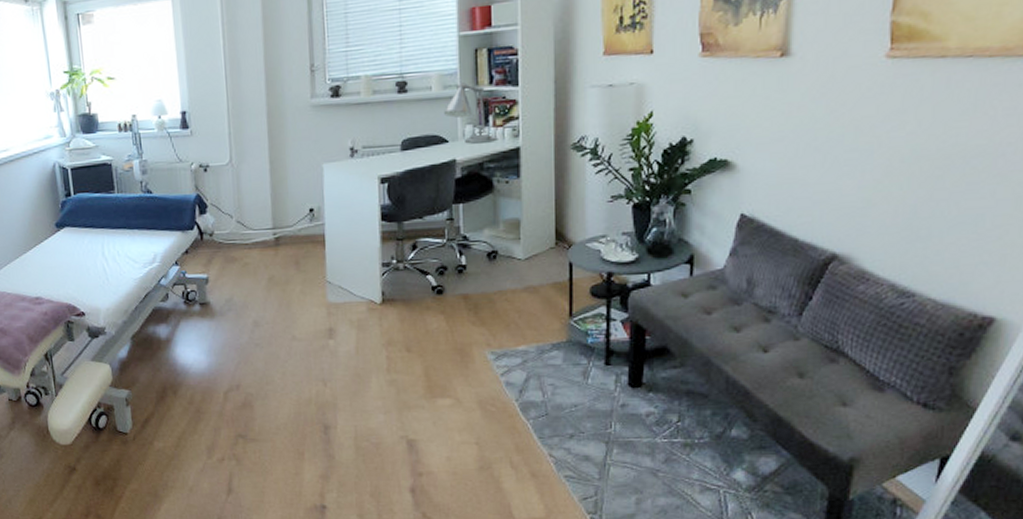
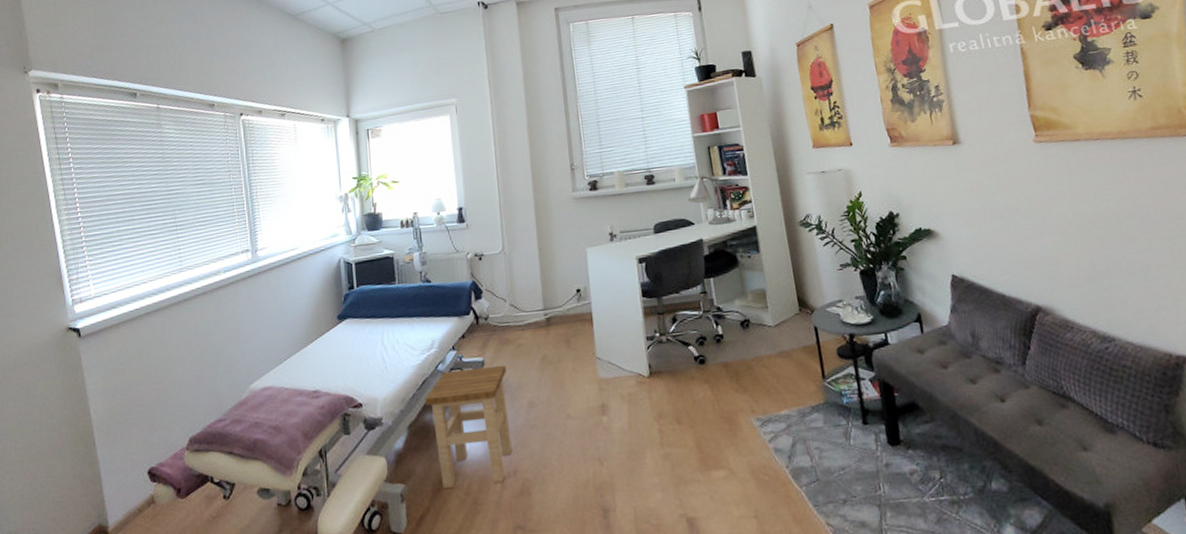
stool: none [147,283,236,396] -> present [424,364,513,488]

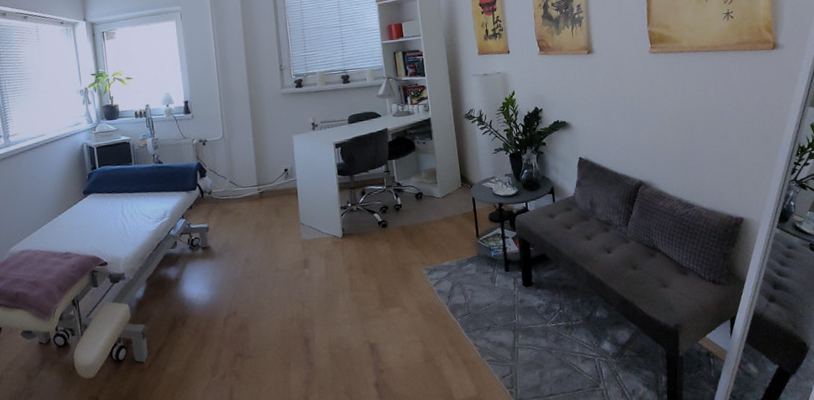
stool: present [424,364,513,488] -> none [160,230,233,327]

